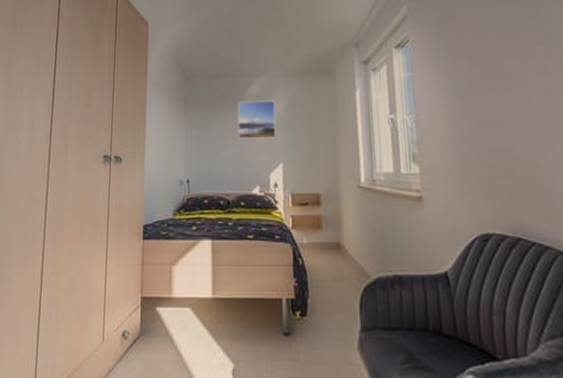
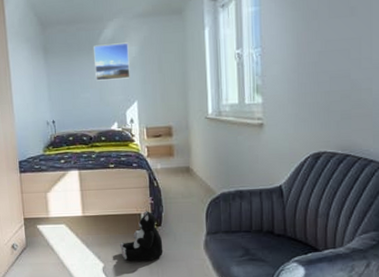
plush toy: none [254,295,308,363] -> present [119,211,163,262]

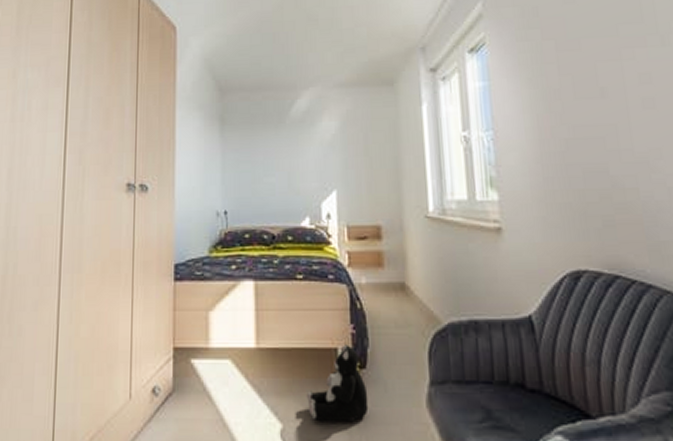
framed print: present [94,42,130,81] -> none [283,116,328,162]

